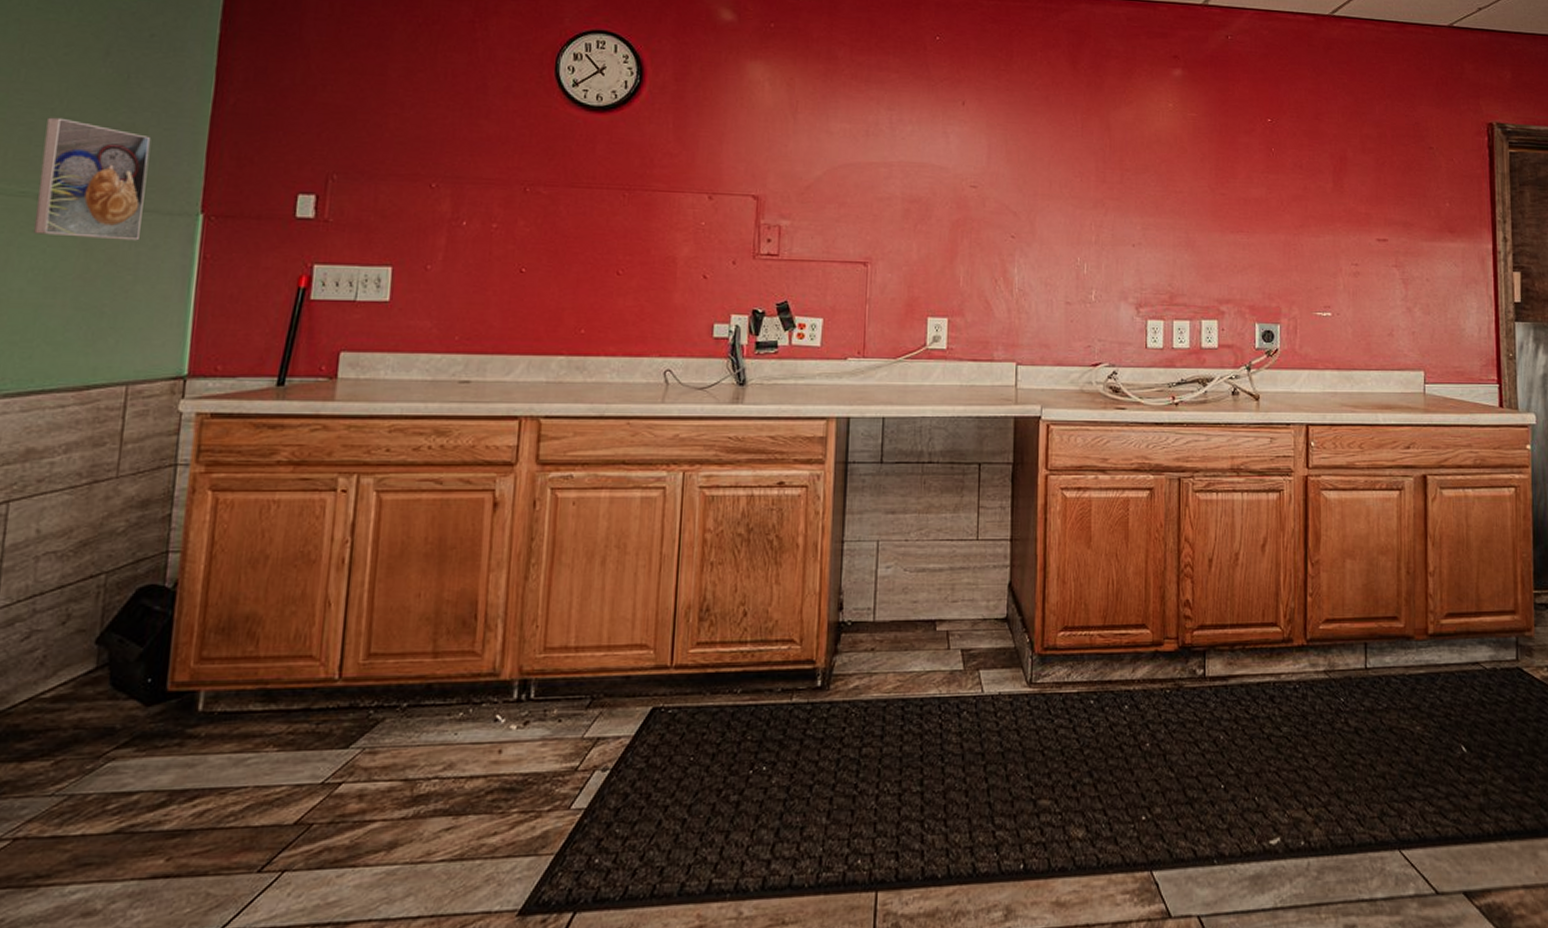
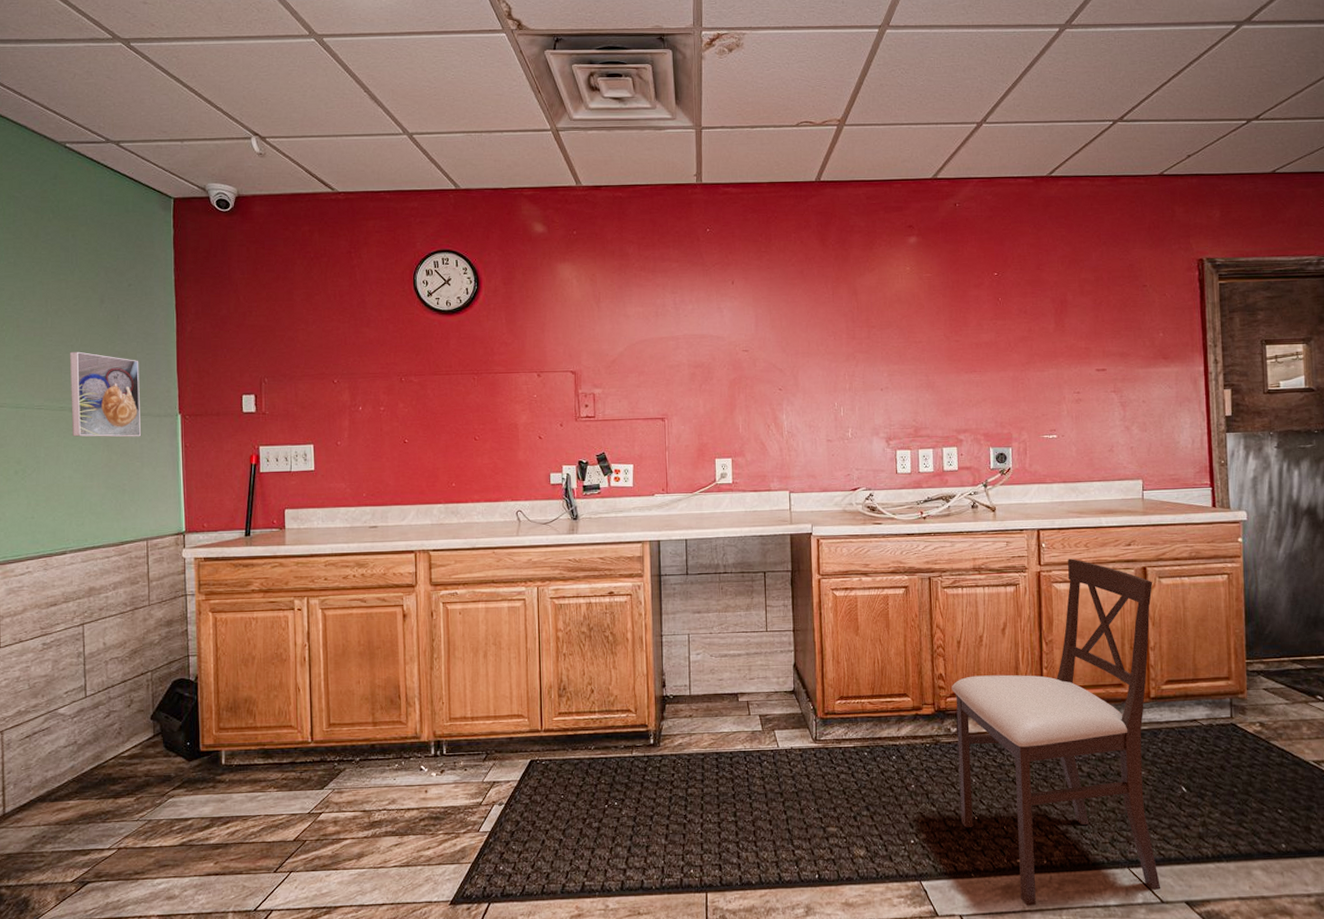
chair: none [1199,462,1436,902] -> present [951,559,1161,906]

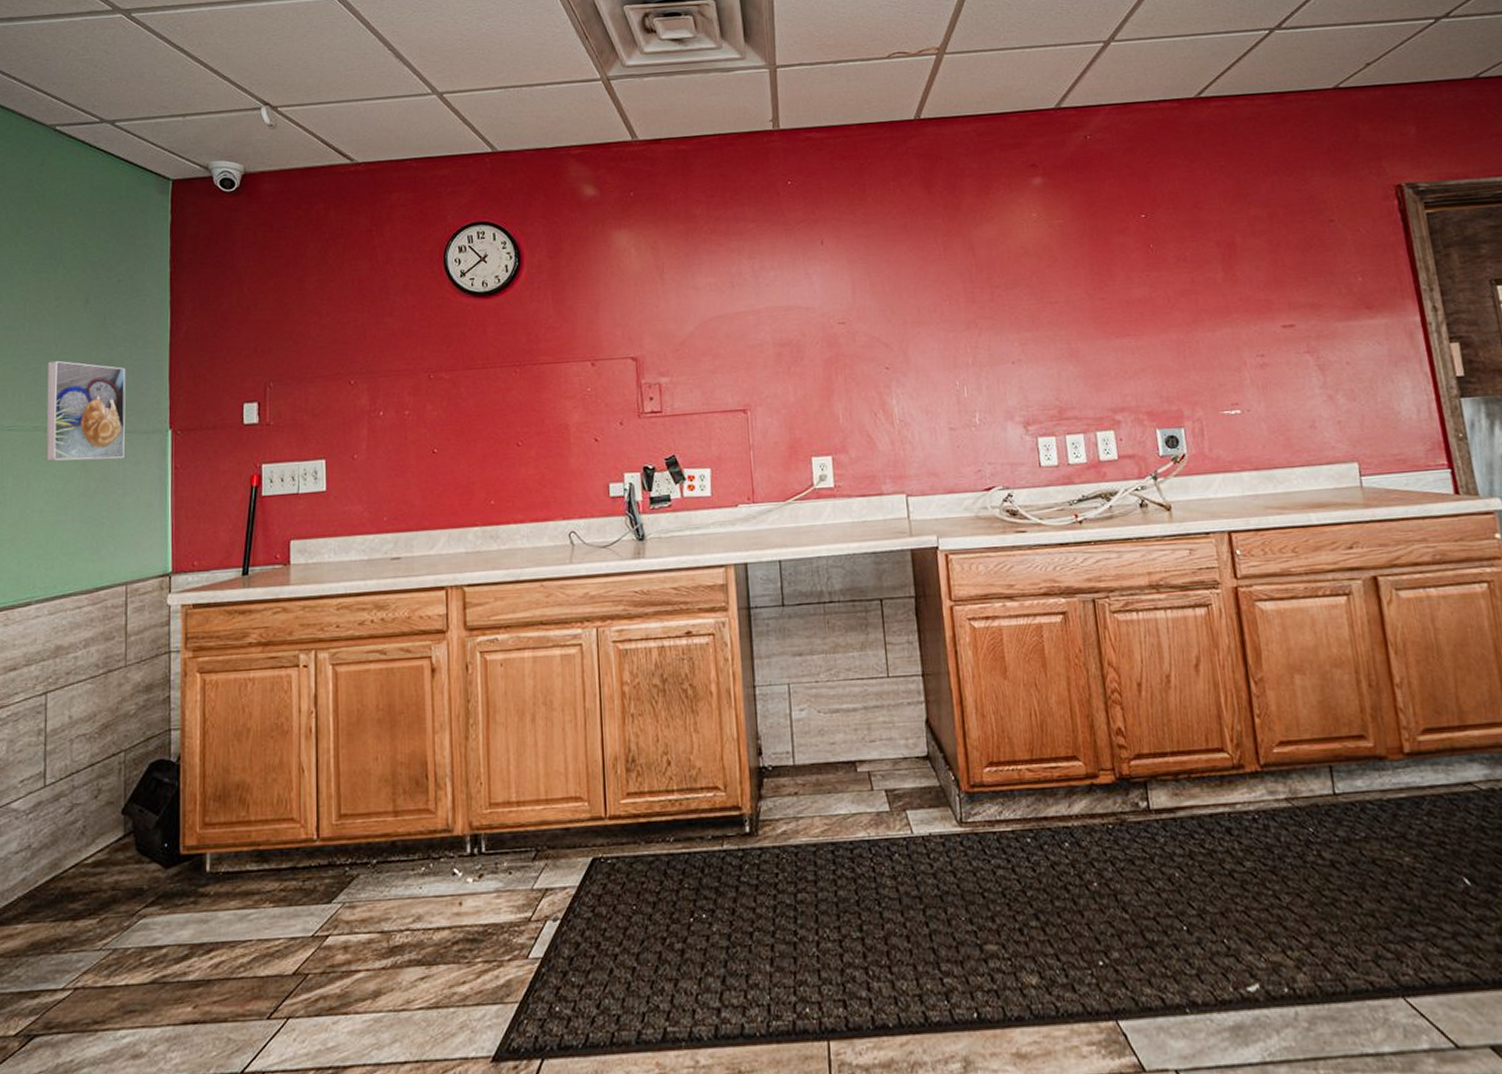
chair: present [951,559,1161,906] -> none [1134,568,1453,1055]

